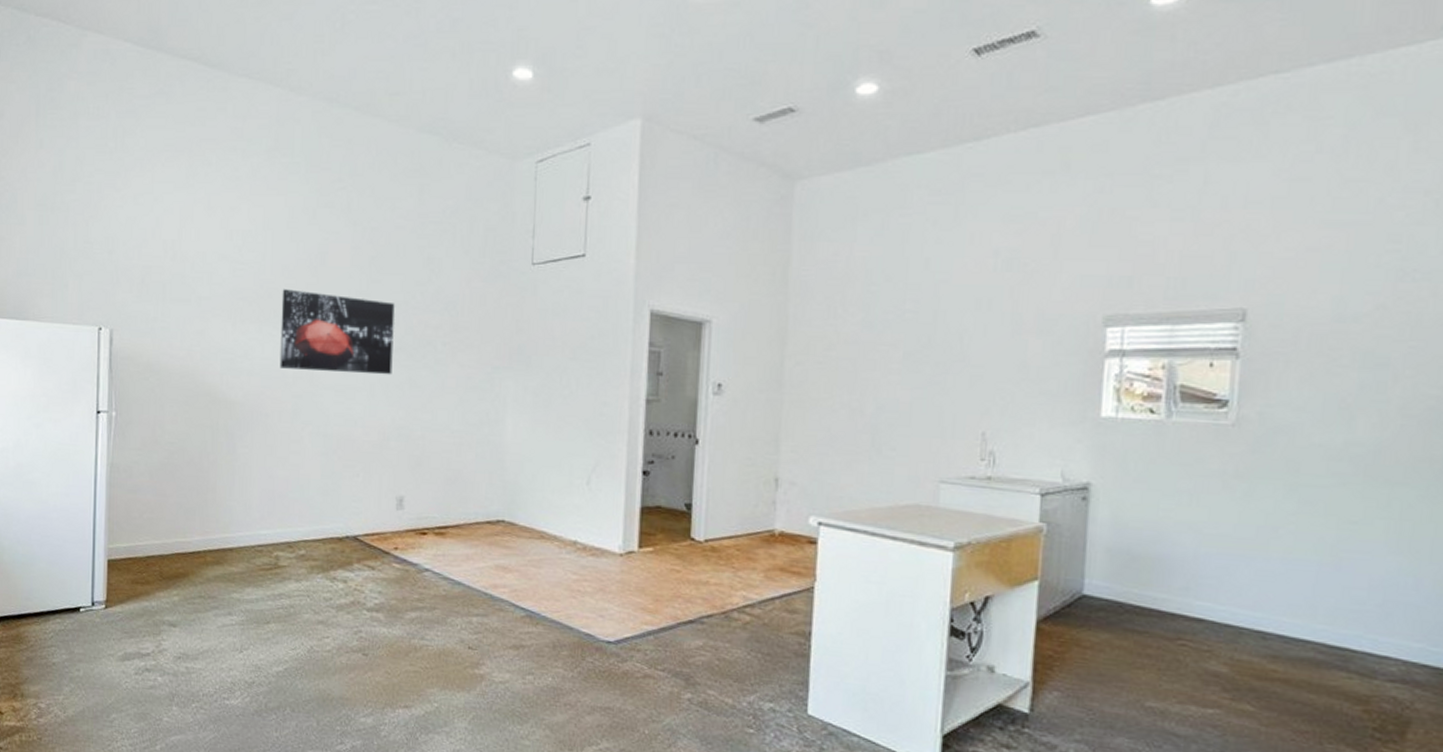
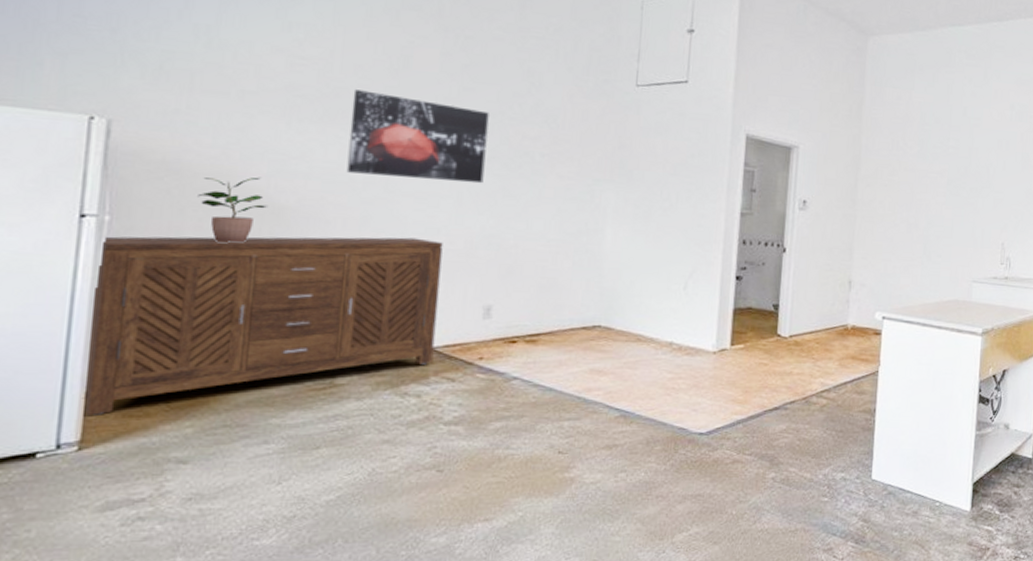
sideboard: none [105,429,360,580] -> present [81,236,443,415]
potted plant: none [173,375,222,435] -> present [198,177,267,243]

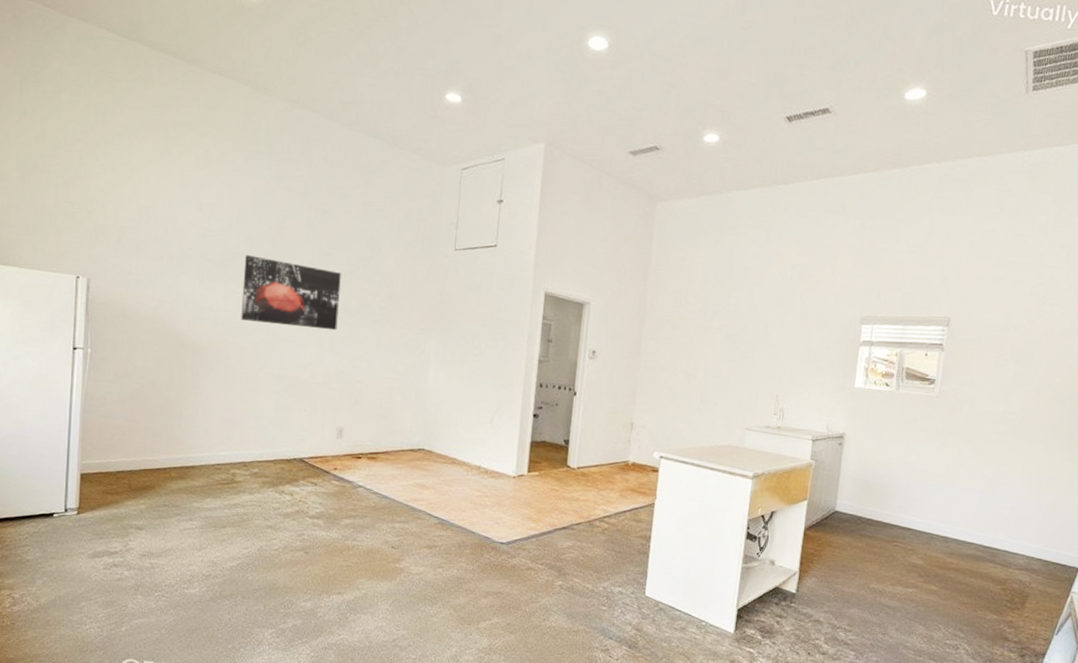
sideboard: present [81,236,443,415] -> none [78,364,308,491]
potted plant: present [198,177,267,243] -> none [144,322,188,372]

